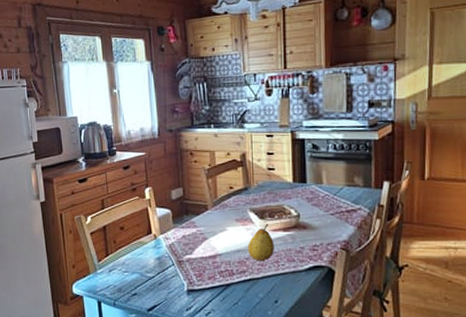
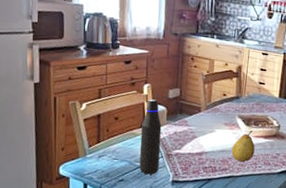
water bottle: none [148,203,172,286] -> present [139,99,162,175]

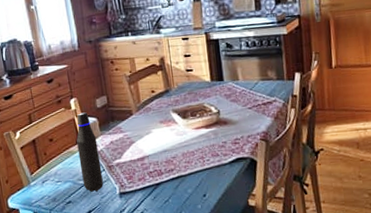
fruit: present [231,131,255,162] -> none [173,123,199,159]

